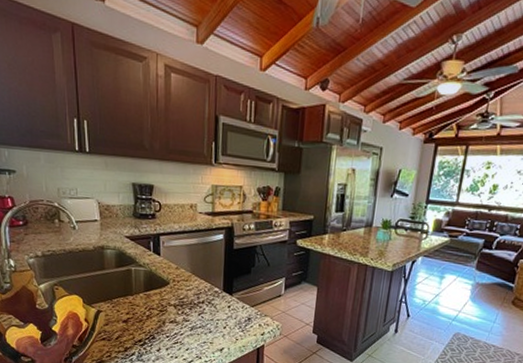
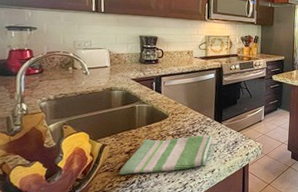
dish towel: none [117,307,221,346] -> present [119,134,212,175]

